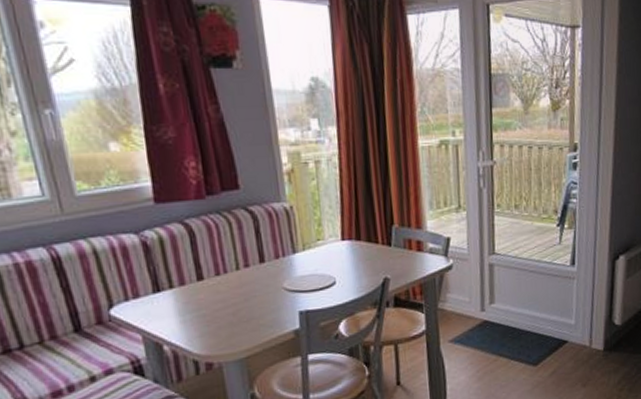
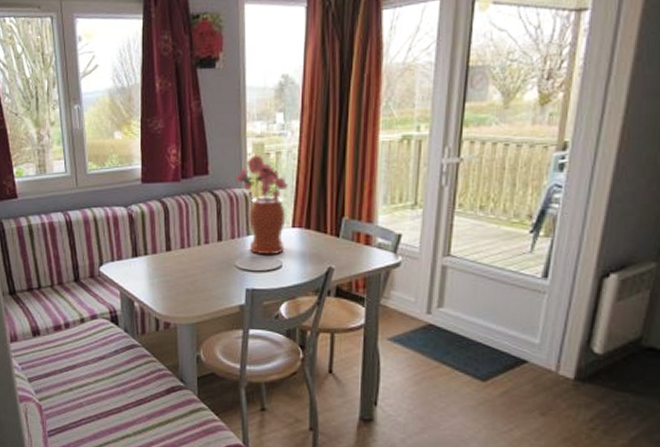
potted flower: none [271,164,336,273] -> present [235,154,288,255]

